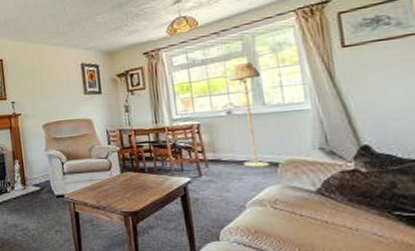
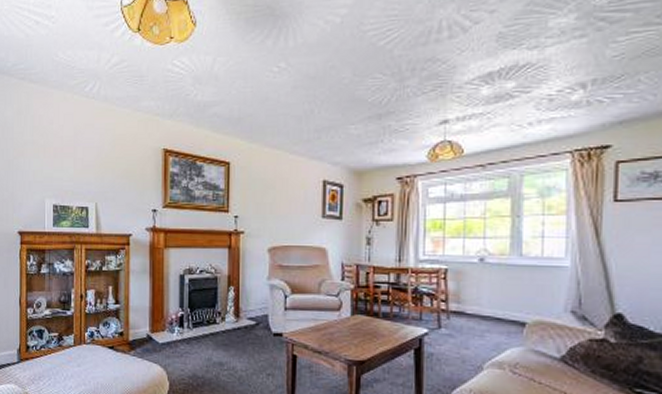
floor lamp: present [227,62,270,167] -> none [486,205,523,325]

